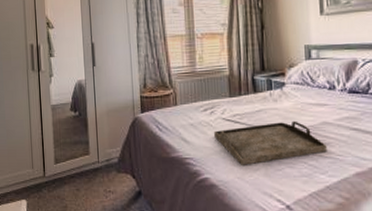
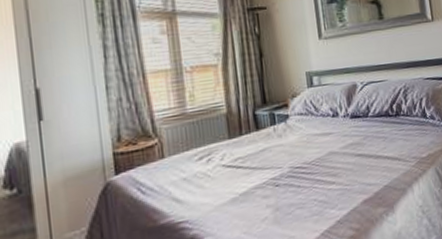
serving tray: present [214,120,327,165] -> none [213,155,335,217]

